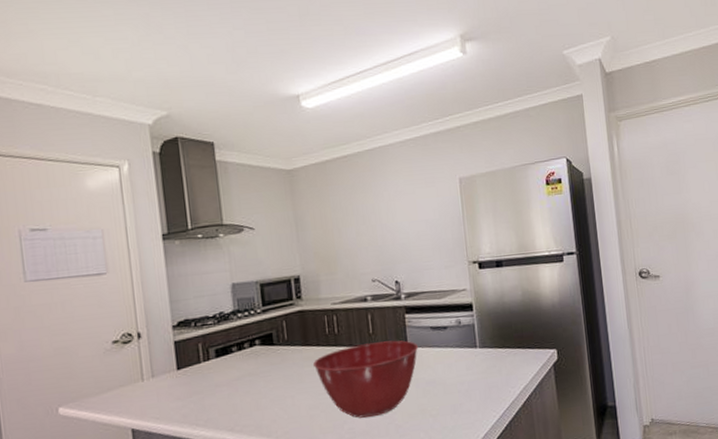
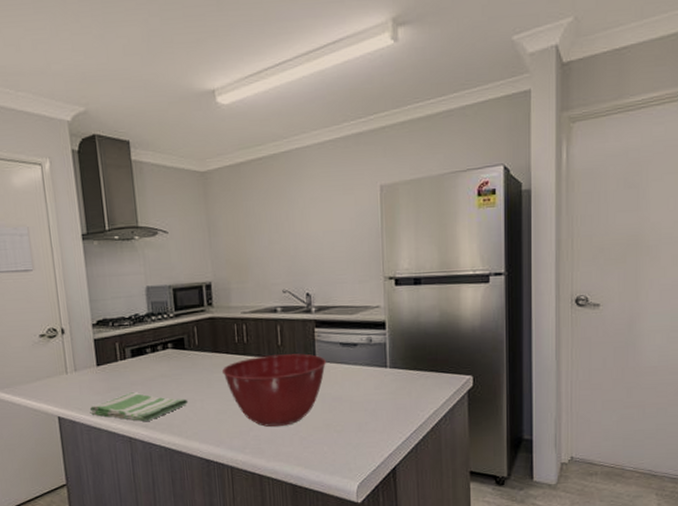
dish towel: none [168,394,278,426] -> present [89,392,189,421]

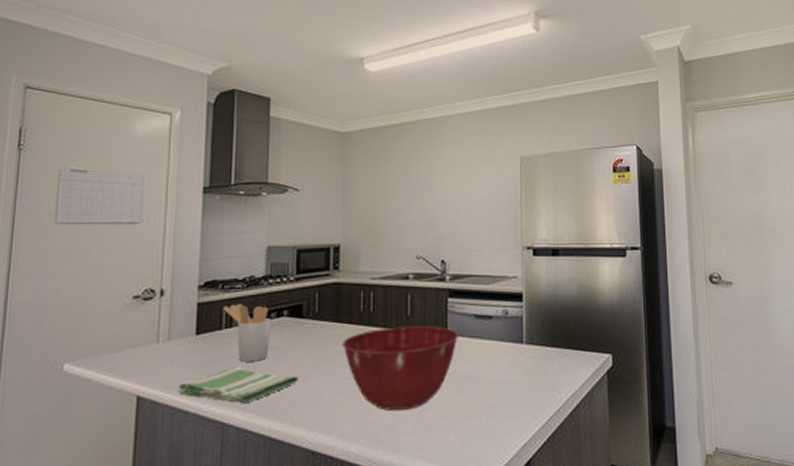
utensil holder: none [115,339,160,388] -> present [223,304,272,362]

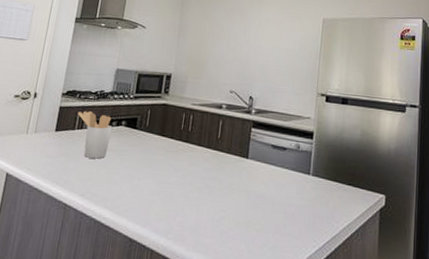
dish towel: present [178,367,299,403] -> none [36,160,127,191]
mixing bowl: present [343,326,458,411] -> none [164,145,257,217]

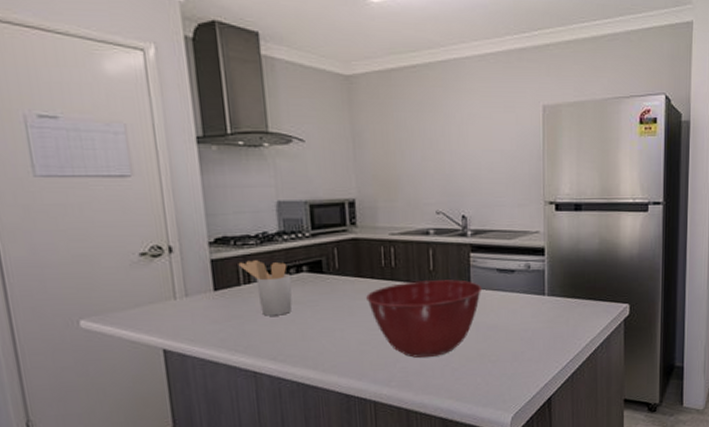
mixing bowl: none [164,145,257,217] -> present [366,279,481,358]

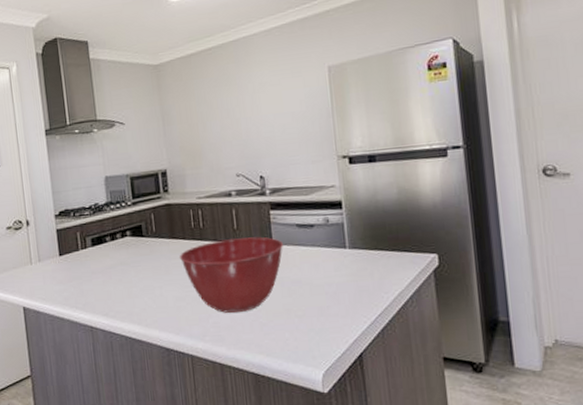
utensil holder: present [238,260,293,316] -> none [77,228,120,277]

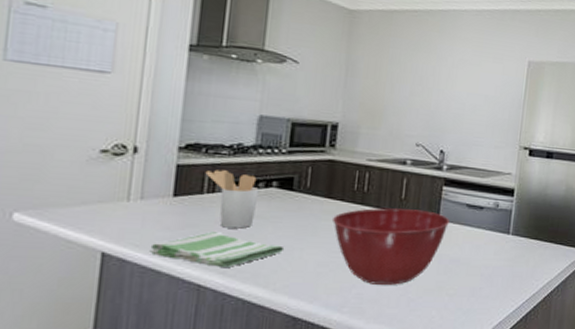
dish towel: none [52,281,147,310] -> present [149,232,285,267]
utensil holder: none [77,228,120,277] -> present [205,169,259,229]

